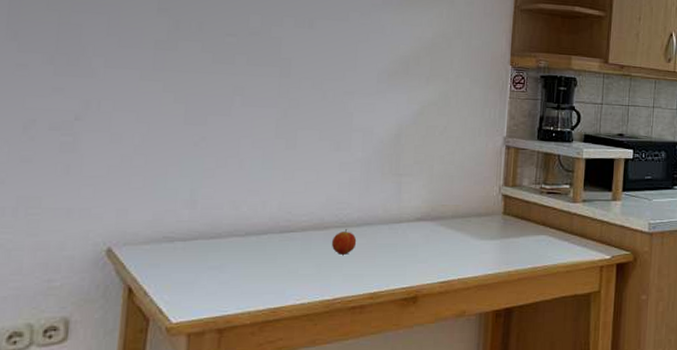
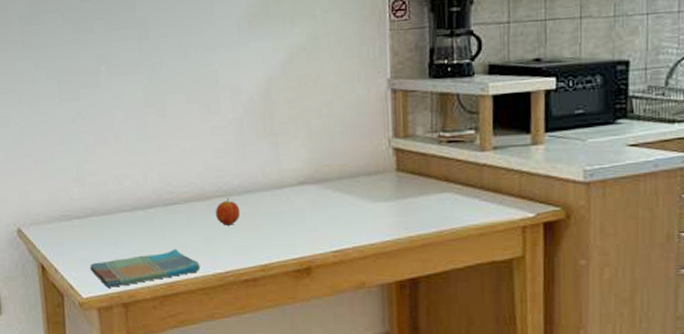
dish towel: none [186,275,308,312] -> present [90,249,200,288]

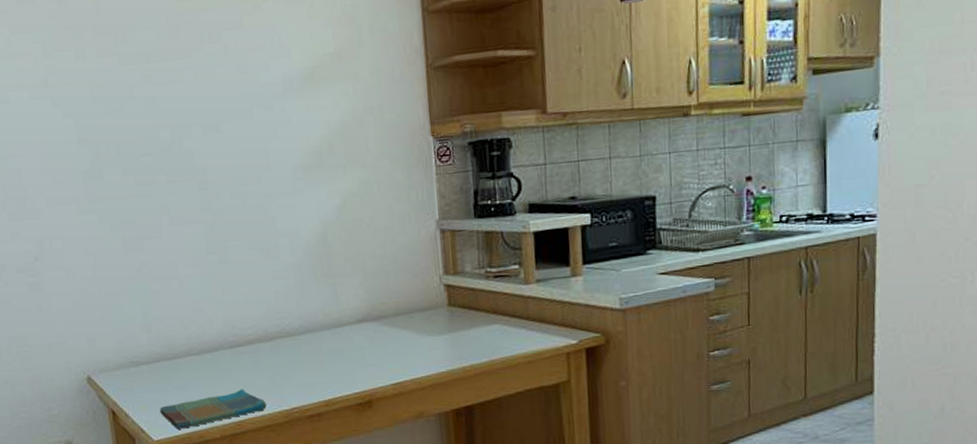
fruit: present [216,198,241,226] -> none [279,338,303,365]

